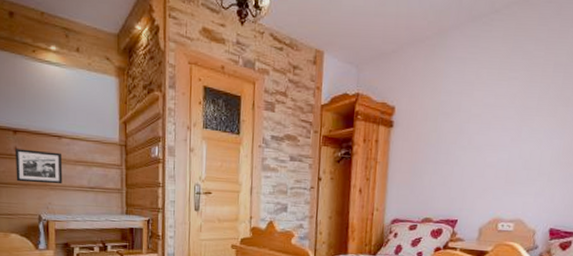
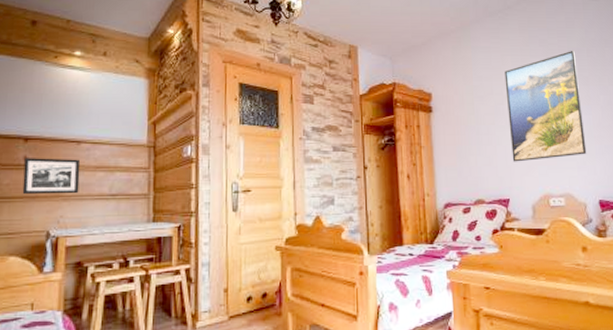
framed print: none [468,65,562,184] -> present [504,50,587,162]

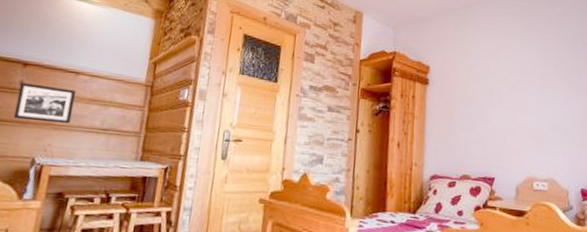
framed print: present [504,50,587,162] -> none [501,41,574,143]

